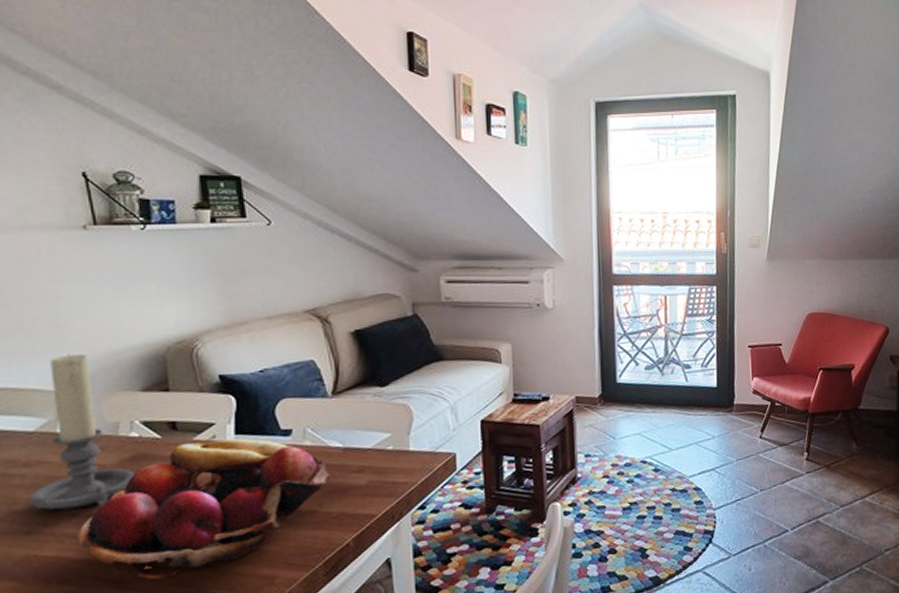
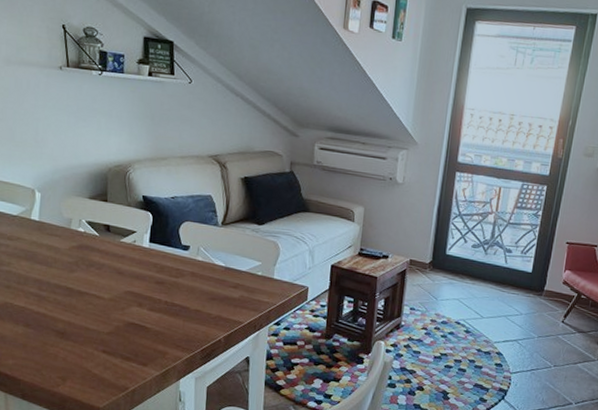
candle holder: present [29,353,136,510] -> none [10,162,80,278]
fruit basket: present [76,438,331,581] -> none [38,243,214,338]

